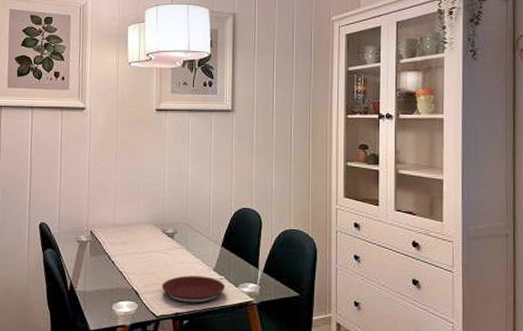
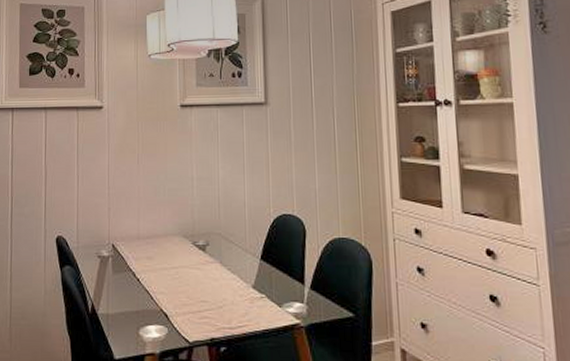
plate: present [161,275,225,304] -> none [194,294,266,327]

